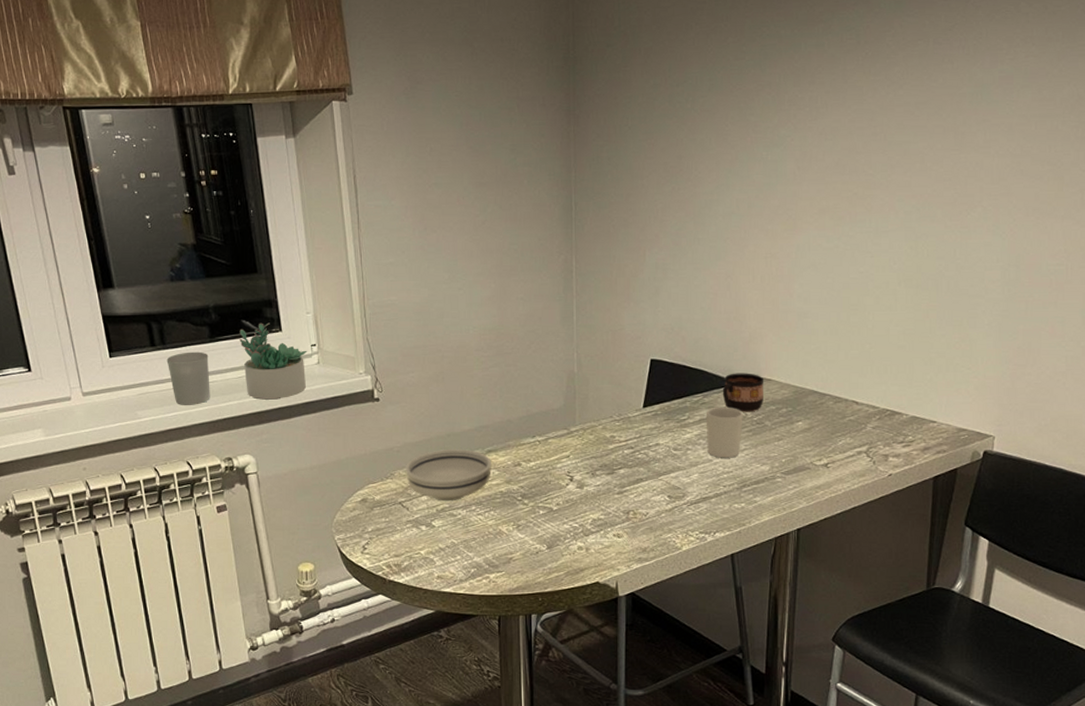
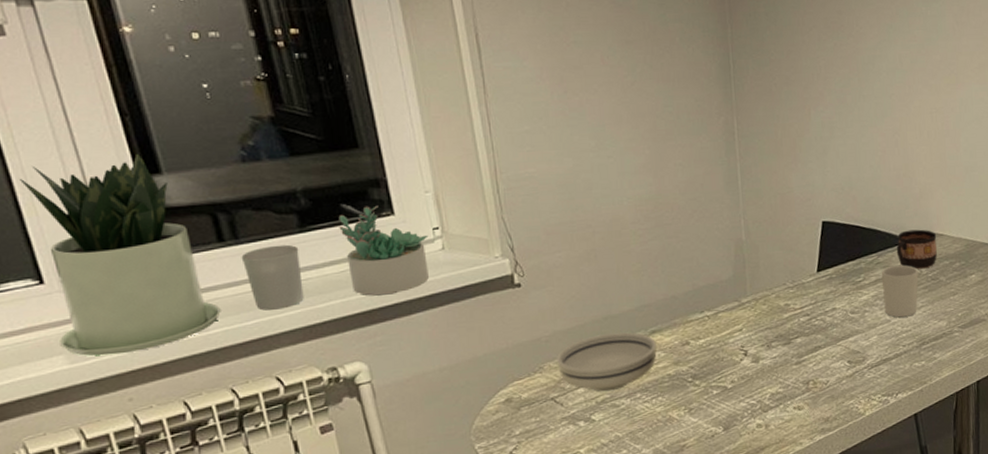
planter: none [19,272,150,432] -> present [20,154,221,356]

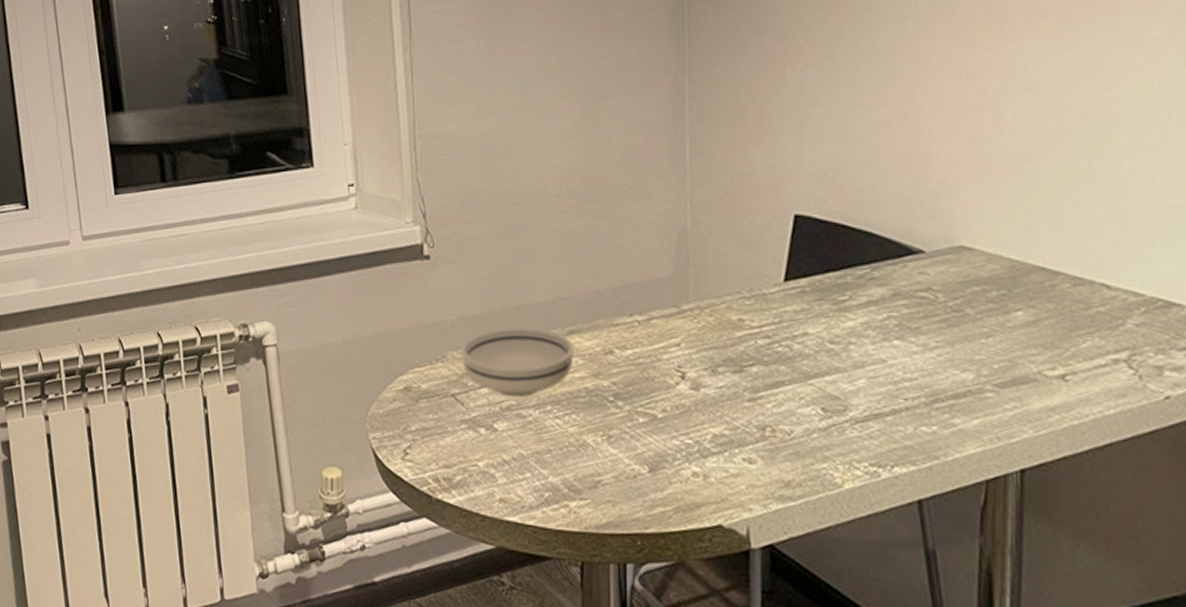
planter: present [20,154,221,356] -> none [23,92,157,284]
candle holder: present [241,244,304,311] -> none [178,190,227,257]
succulent plant: present [338,205,429,296] -> none [263,156,343,253]
mug: present [882,265,919,318] -> none [877,284,932,359]
cup: present [896,229,937,269] -> none [899,237,963,294]

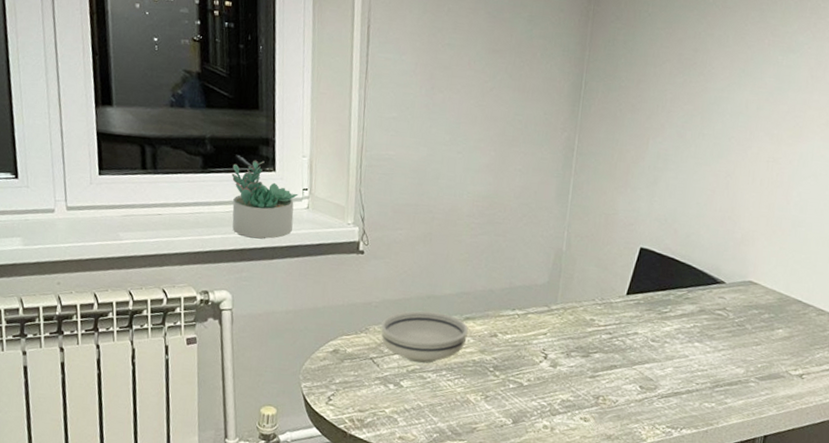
succulent plant: none [263,156,343,253] -> present [231,160,298,239]

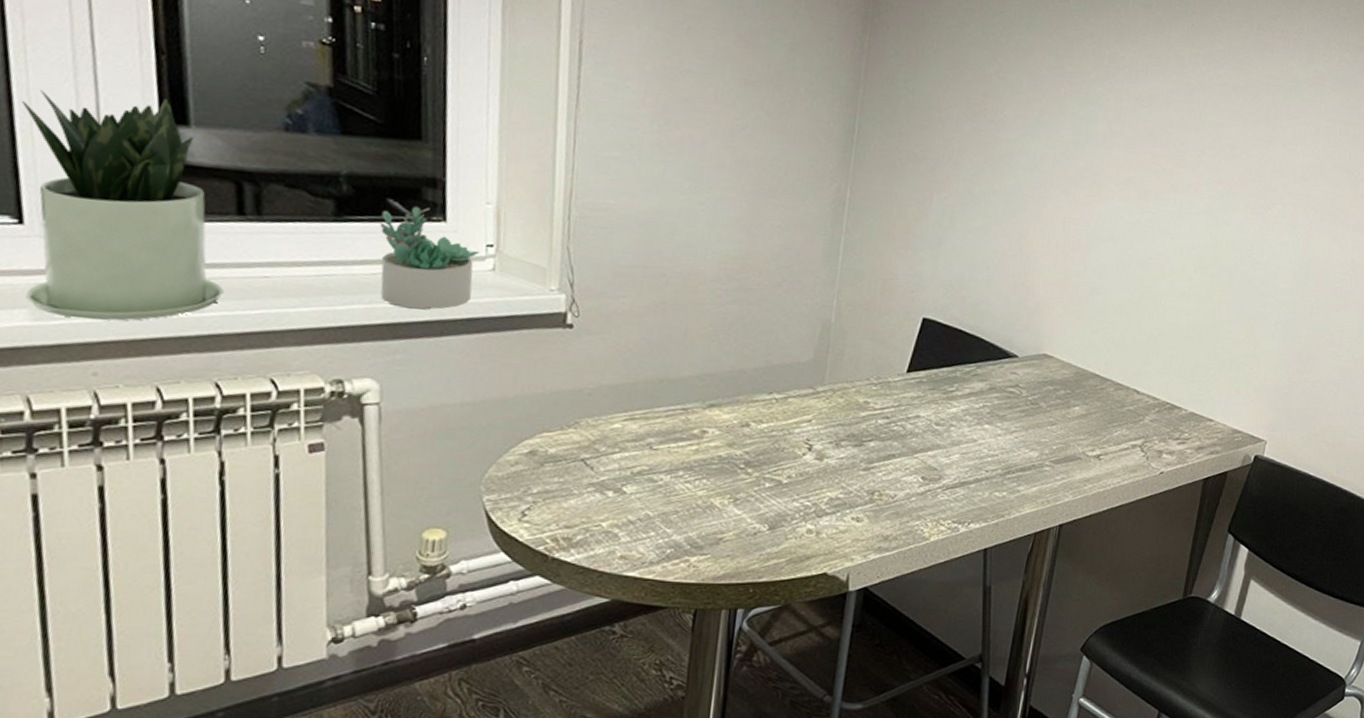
planter: none [17,85,134,246] -> present [22,90,224,321]
bowl: present [381,310,468,363] -> none [596,397,713,462]

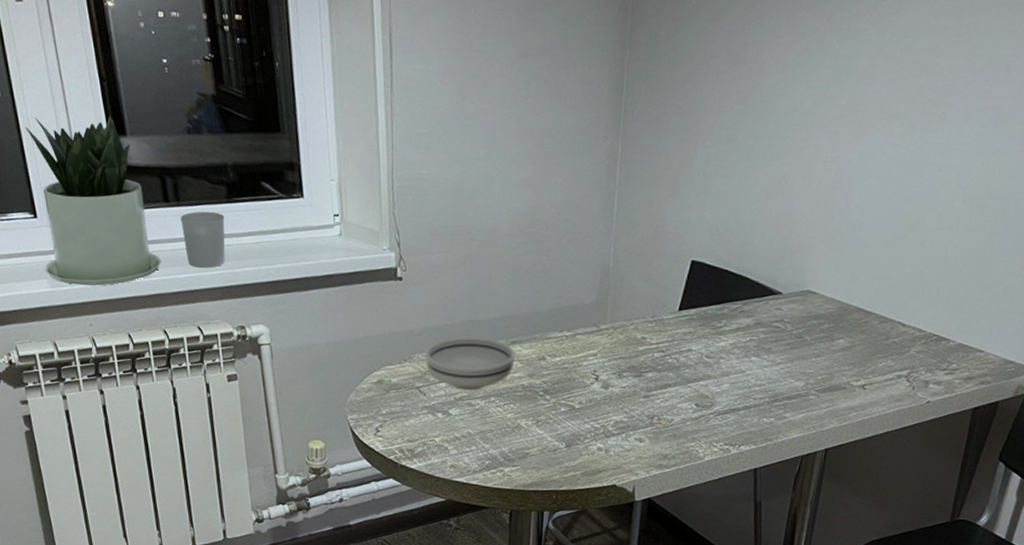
candle holder: none [259,230,329,304] -> present [180,211,225,269]
succulent plant: present [380,206,480,310] -> none [258,186,330,270]
bowl: none [596,397,713,462] -> present [425,336,515,390]

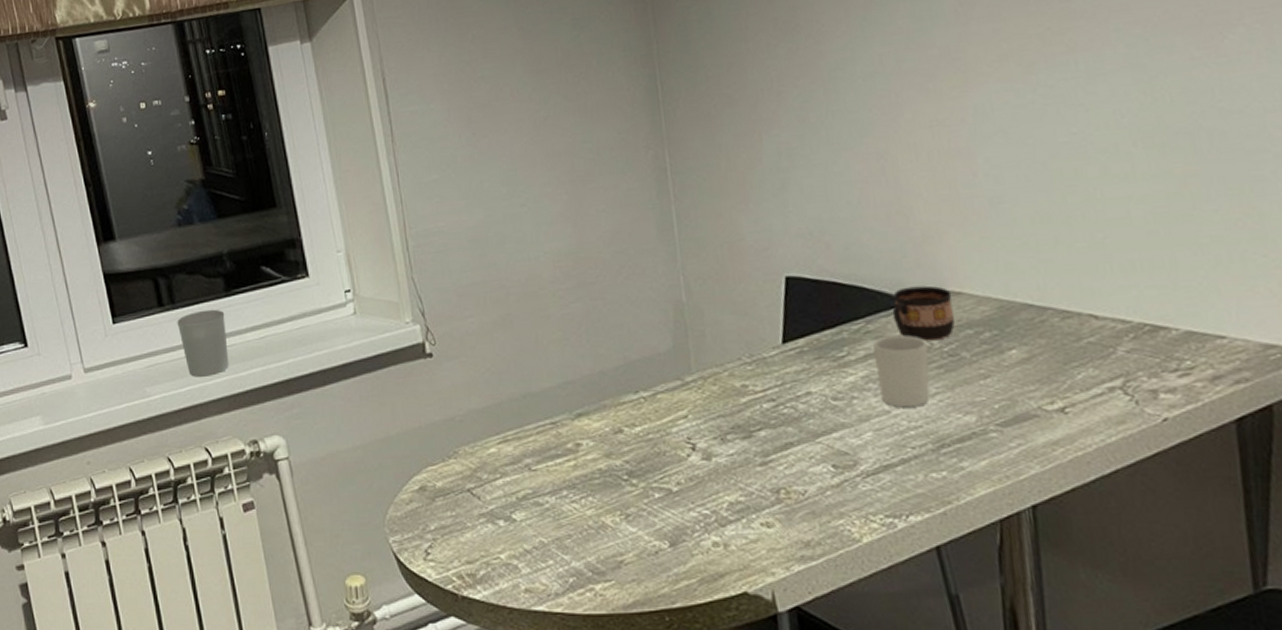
planter: present [26,116,161,286] -> none [14,222,160,418]
bowl: present [425,336,515,390] -> none [472,413,585,485]
mug: none [741,316,783,371] -> present [873,334,930,408]
cup: none [763,282,809,325] -> present [892,285,955,341]

